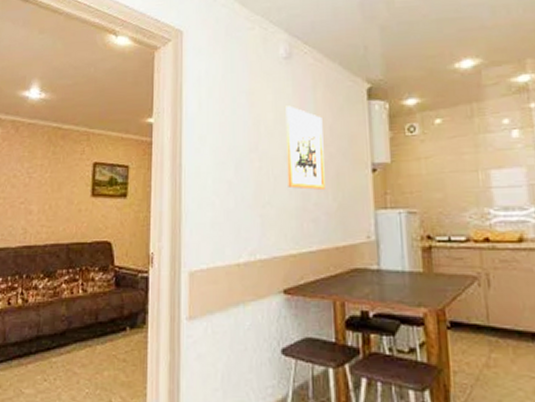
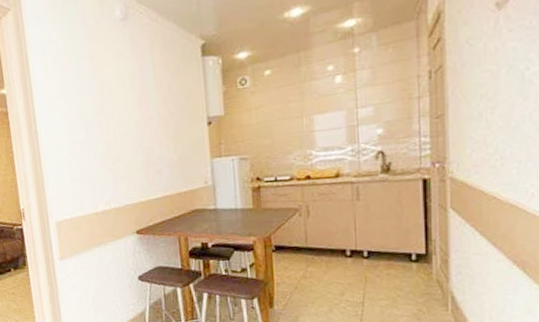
wall art: present [286,105,325,190] -> none [126,67,167,145]

